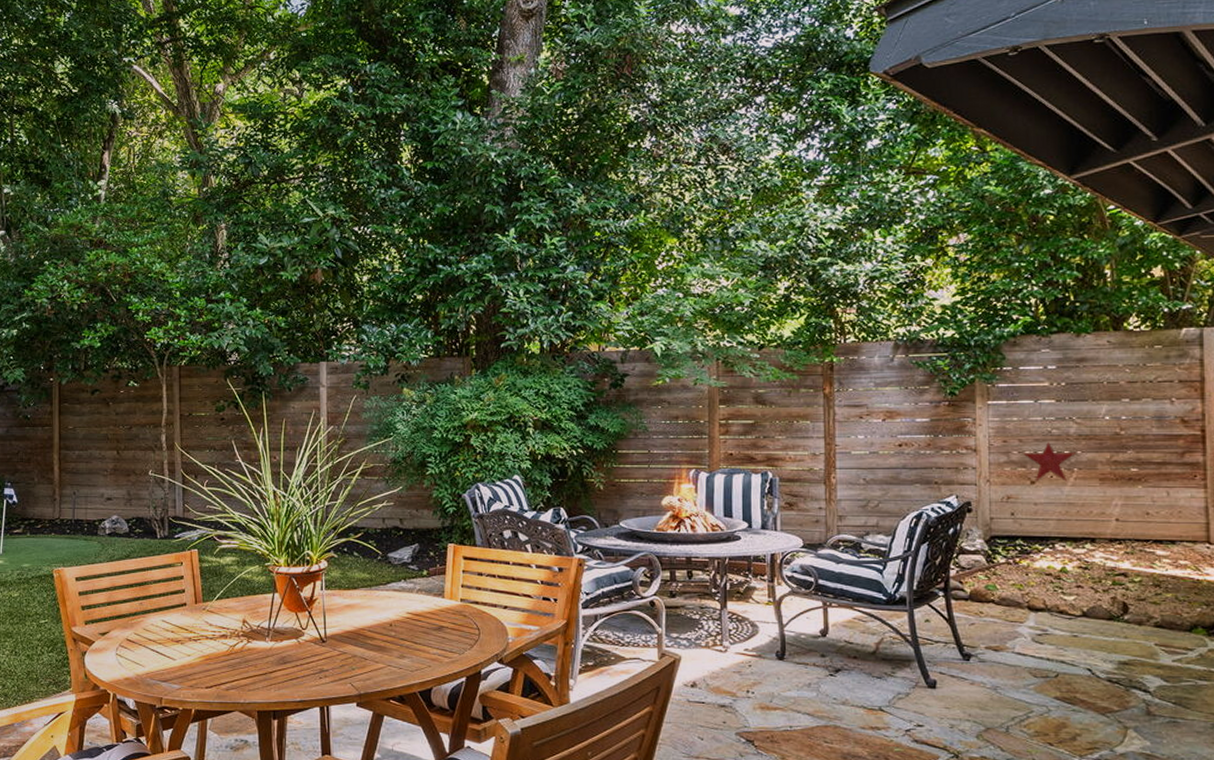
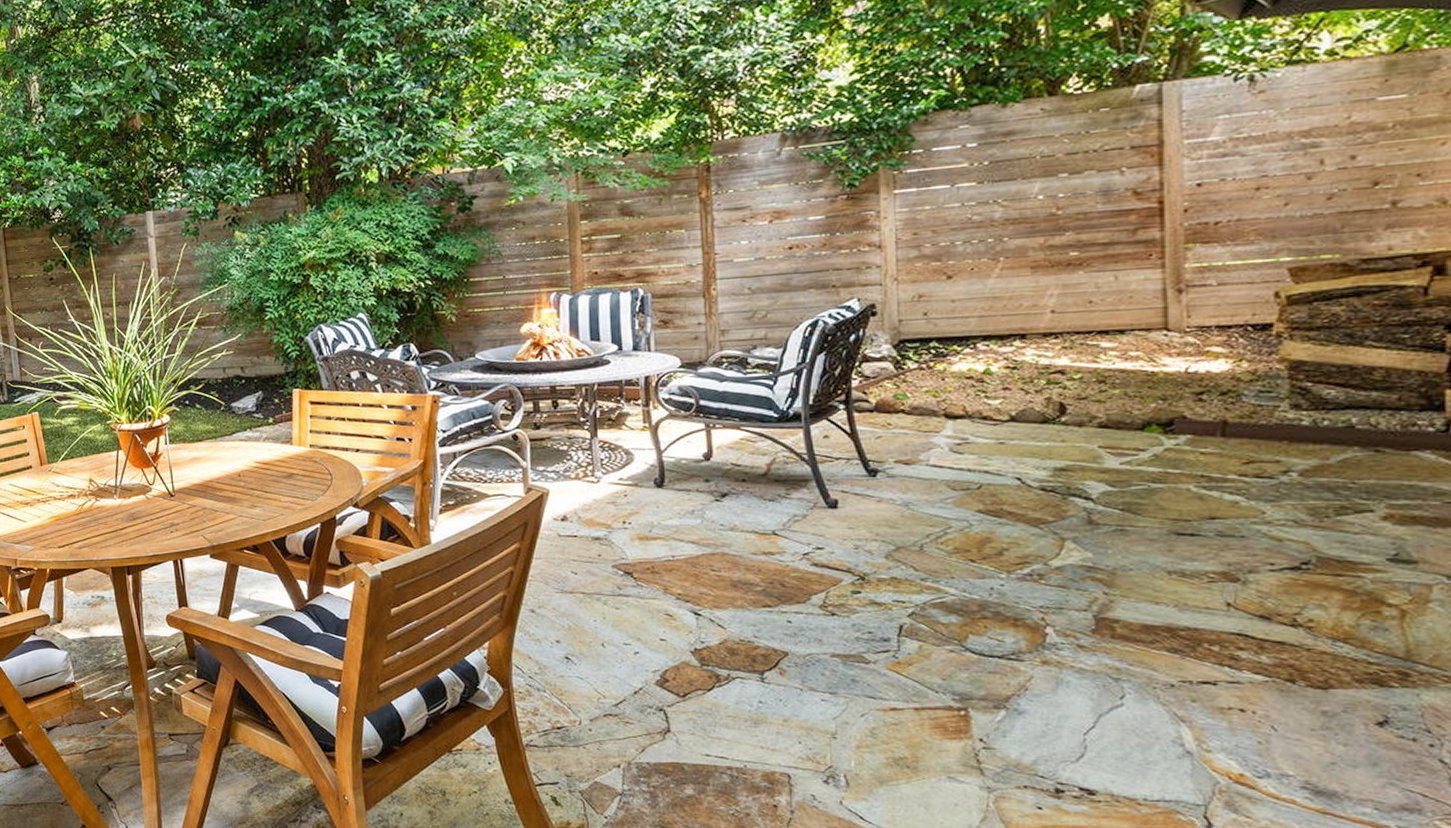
decorative star: present [1023,442,1076,482] -> none [937,231,1002,276]

